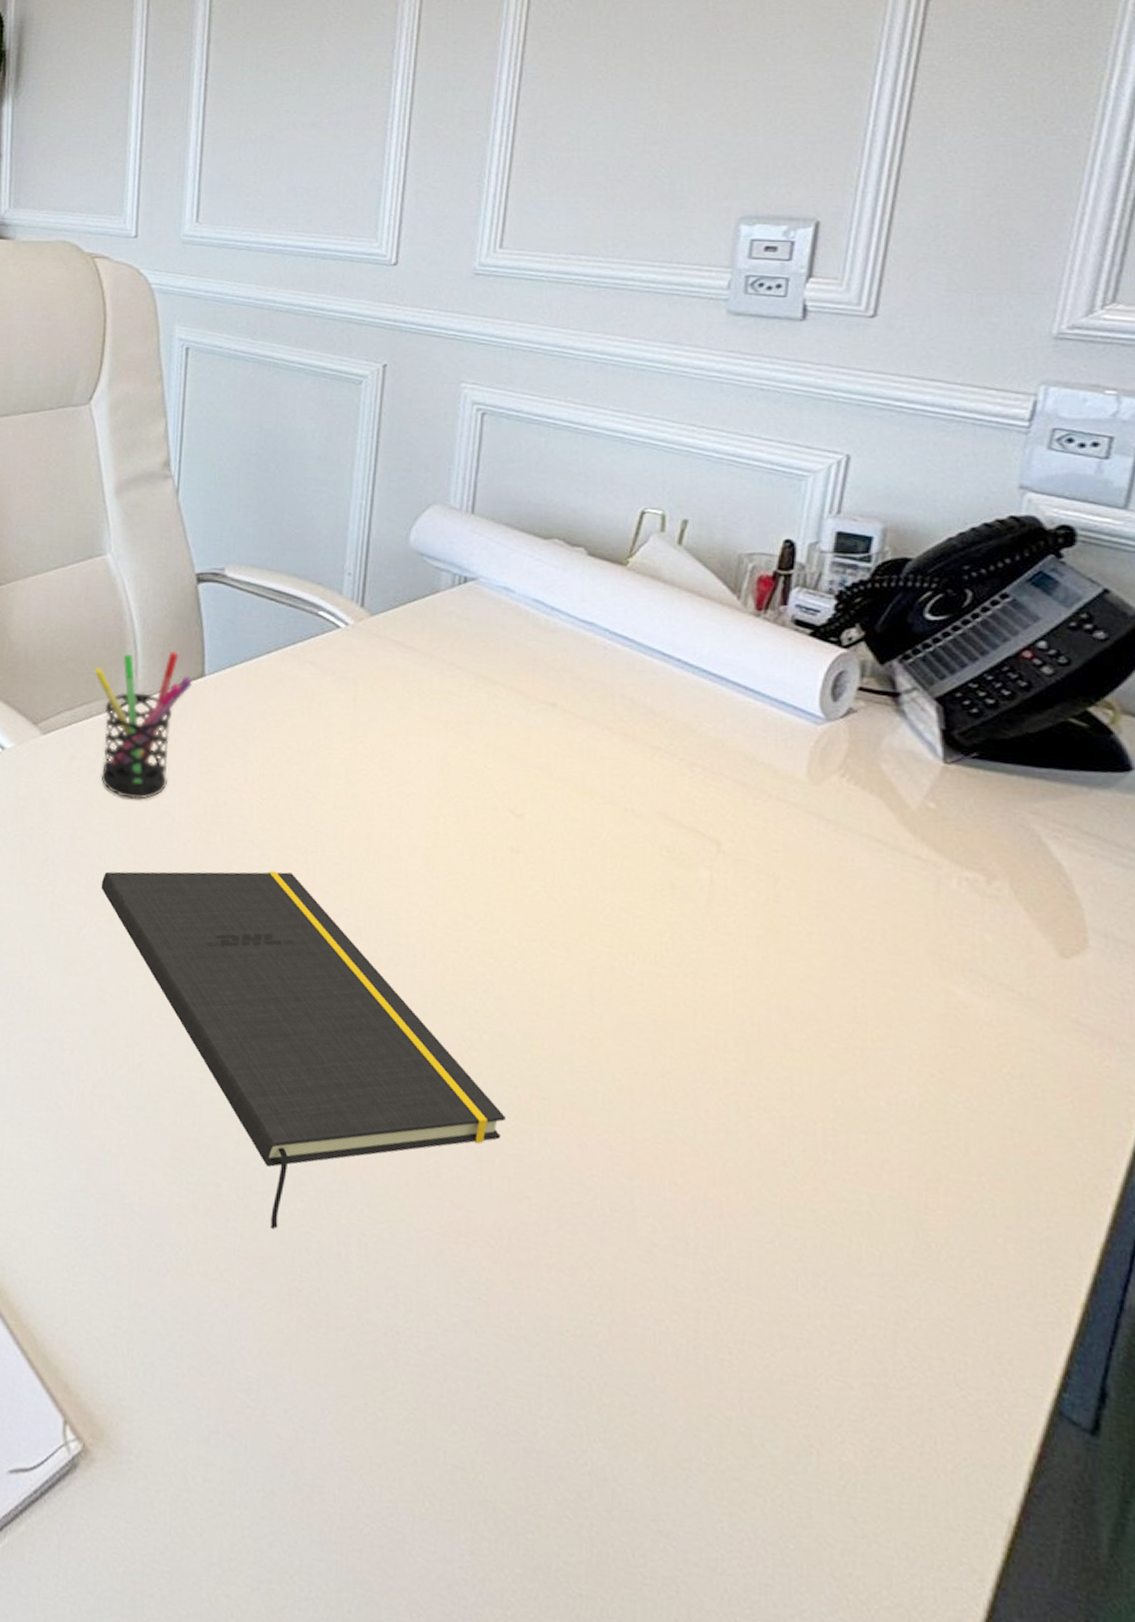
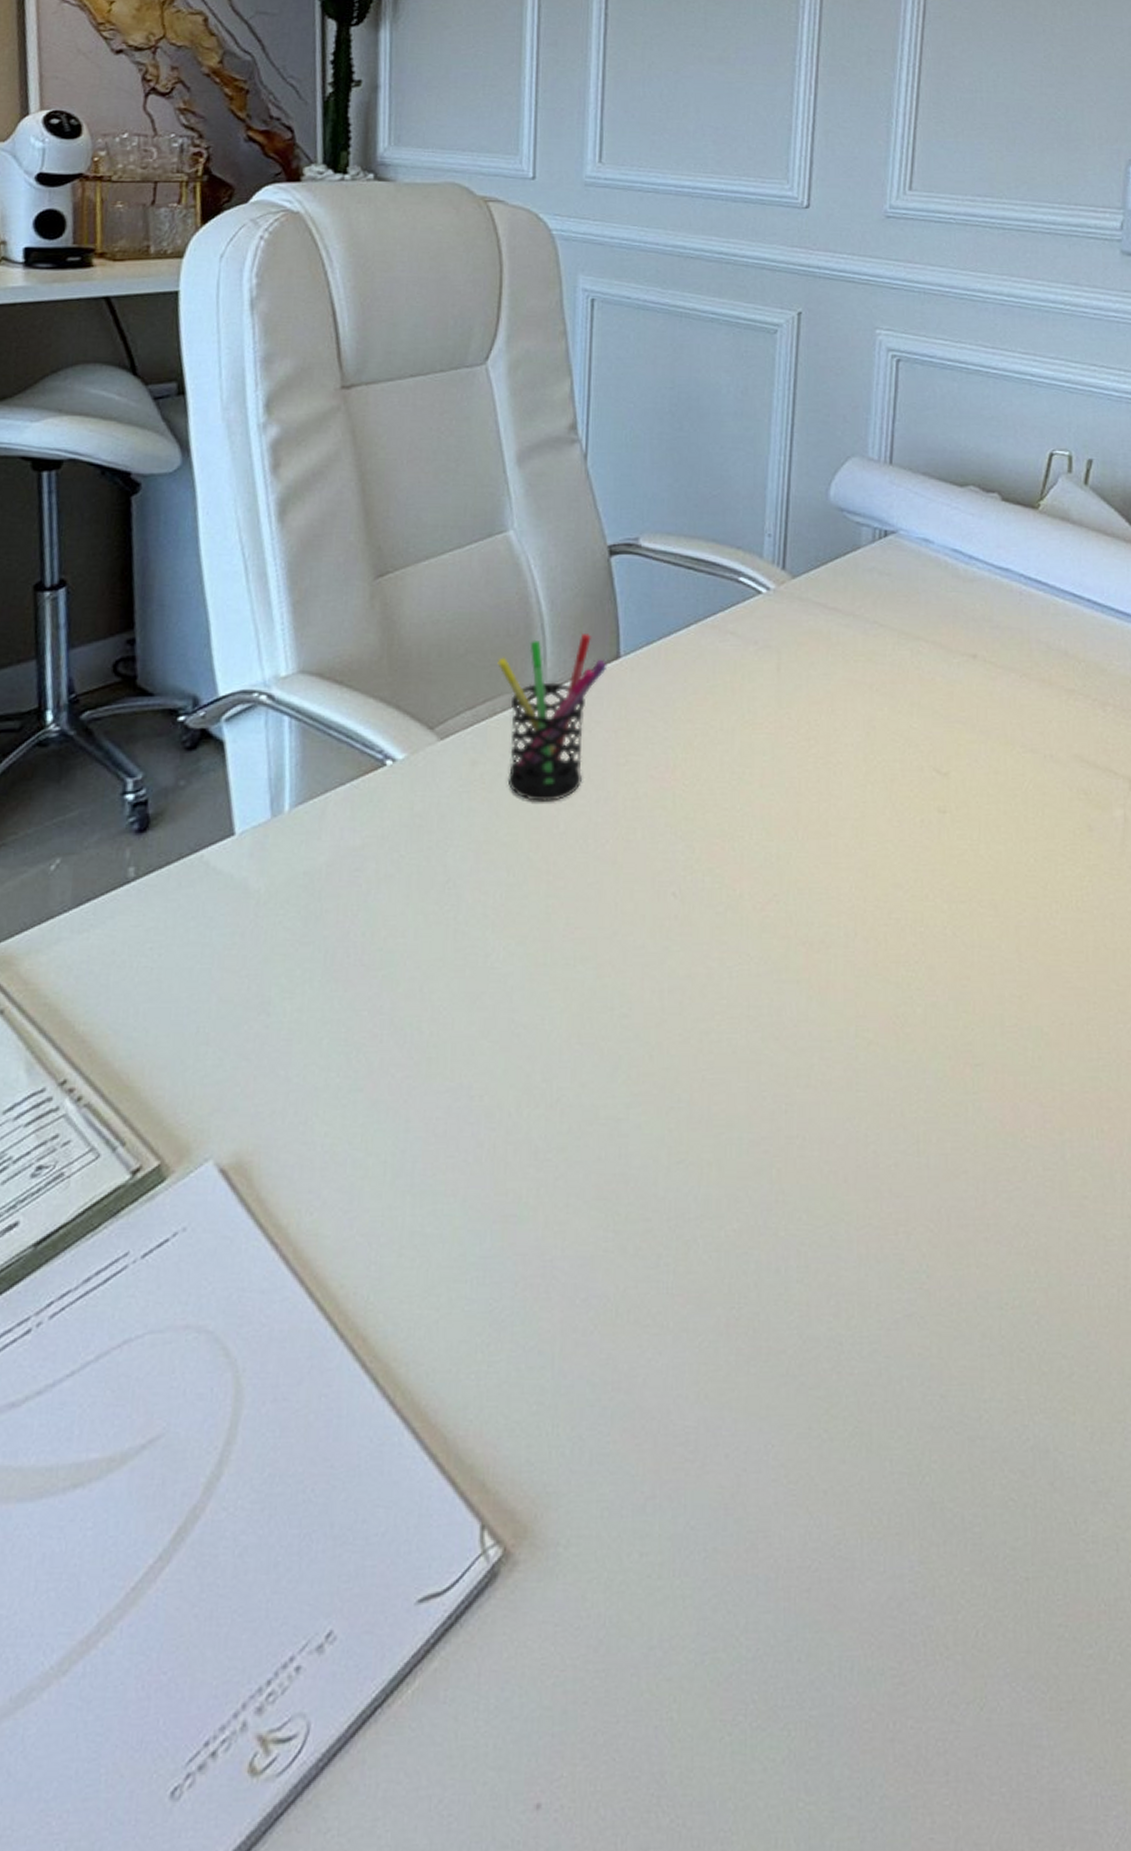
notepad: present [101,870,505,1230] -> none [510,863,941,1258]

